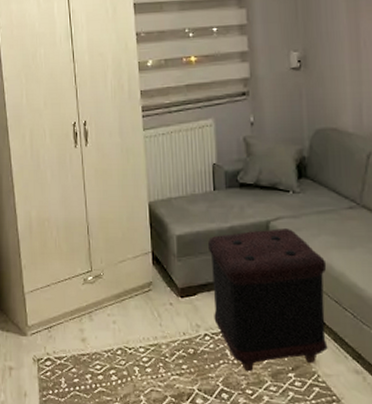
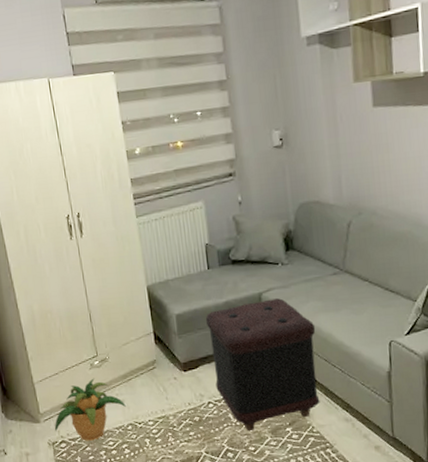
potted plant: none [41,294,117,362] -> present [54,378,126,441]

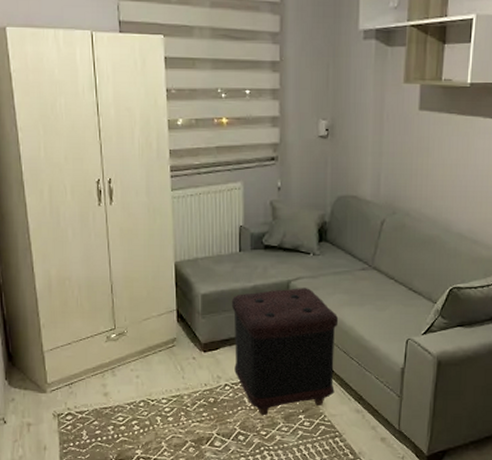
potted plant: present [54,378,126,441] -> none [61,351,140,415]

